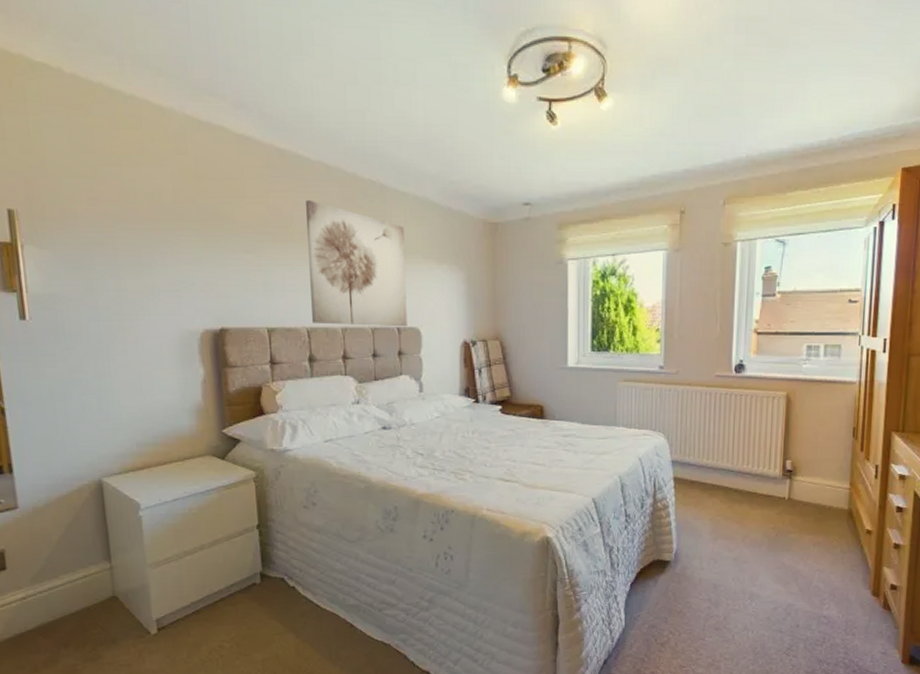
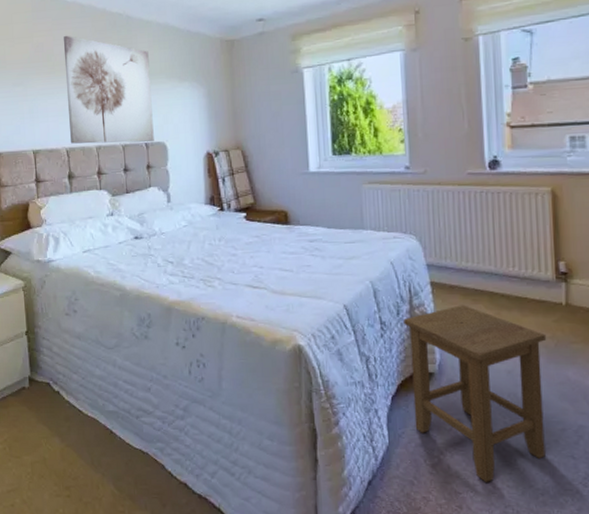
stool: none [647,499,770,656] -> present [403,305,547,482]

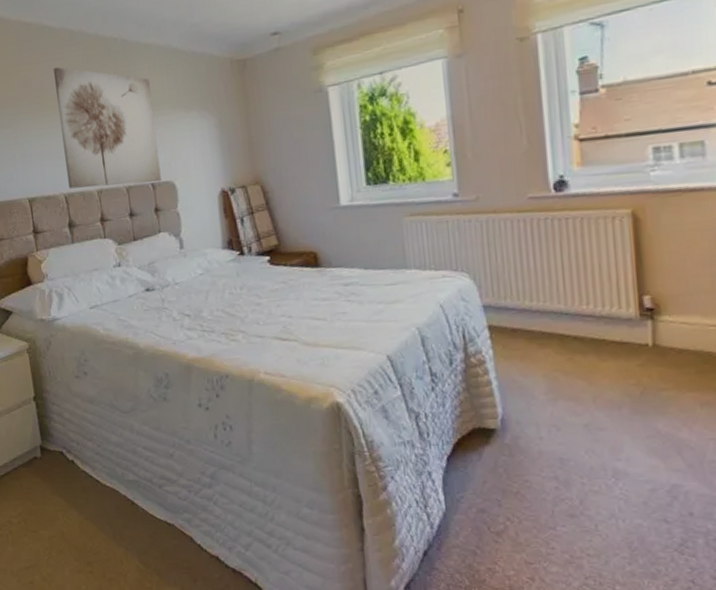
stool: present [403,305,547,482] -> none [457,350,632,551]

